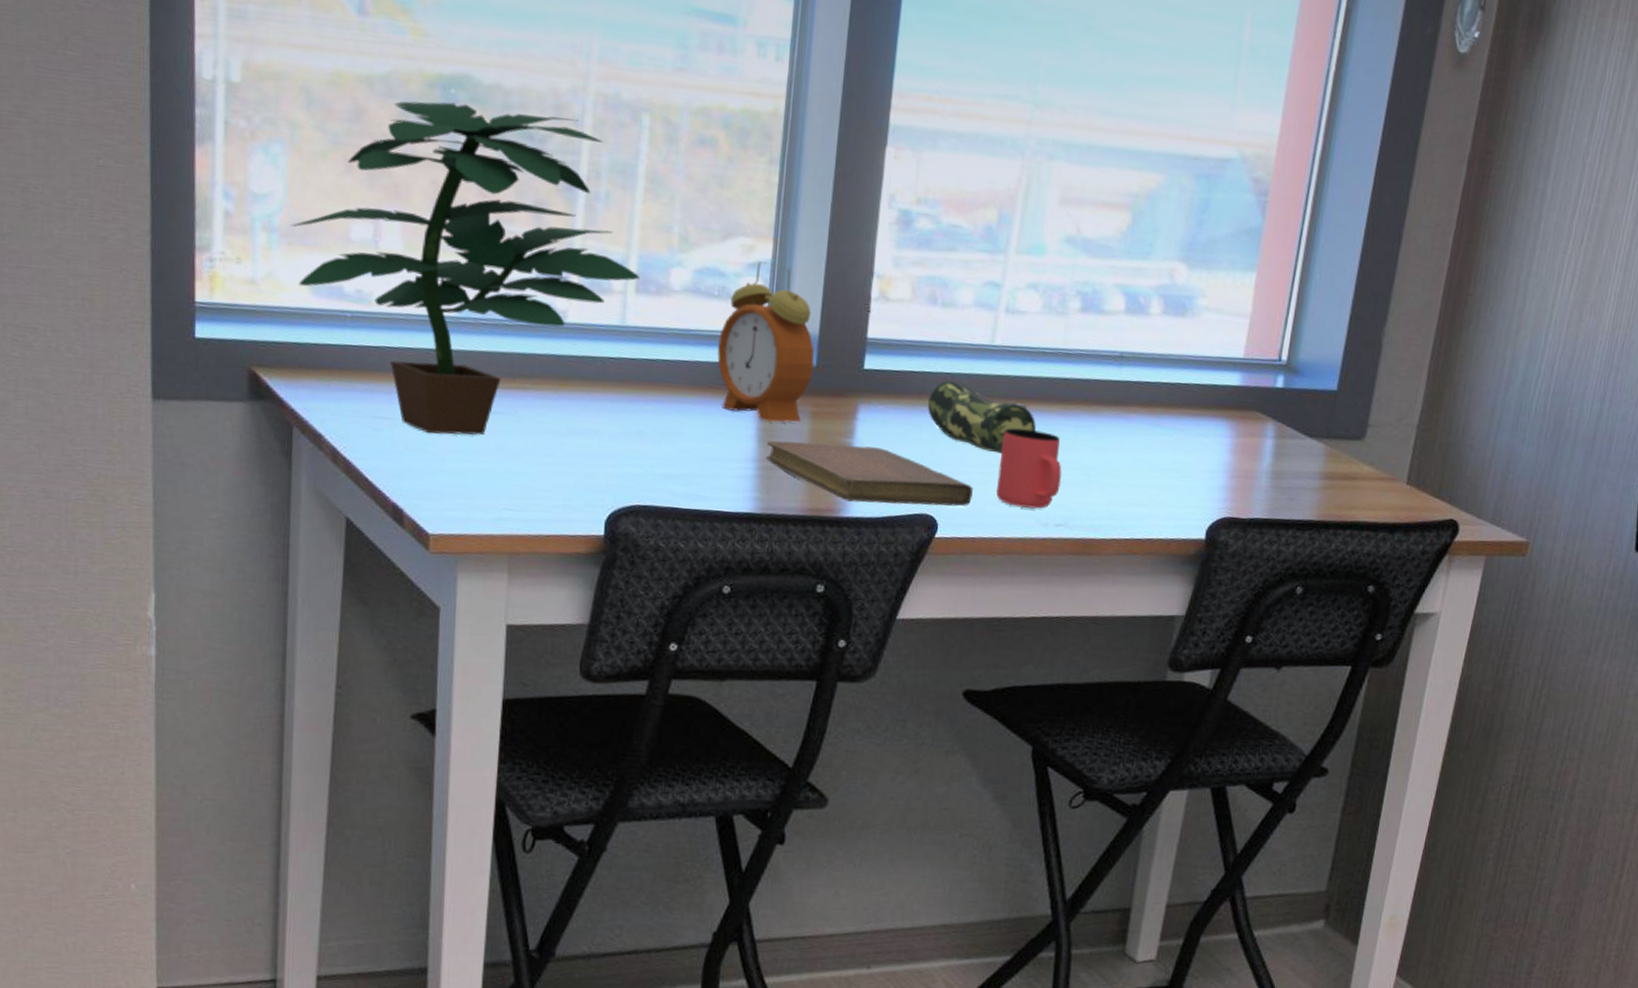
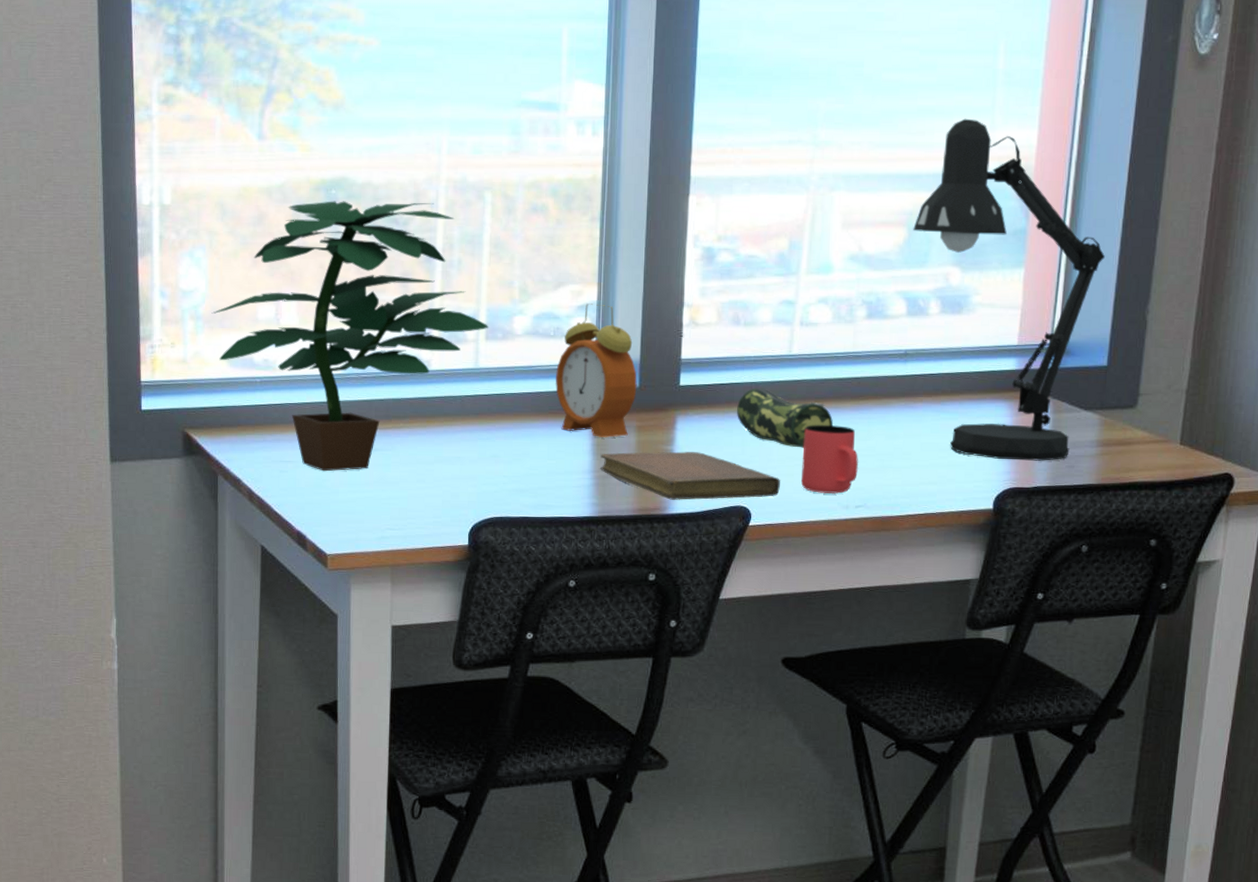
desk lamp: none [1138,93,1343,491] -> present [913,118,1105,461]

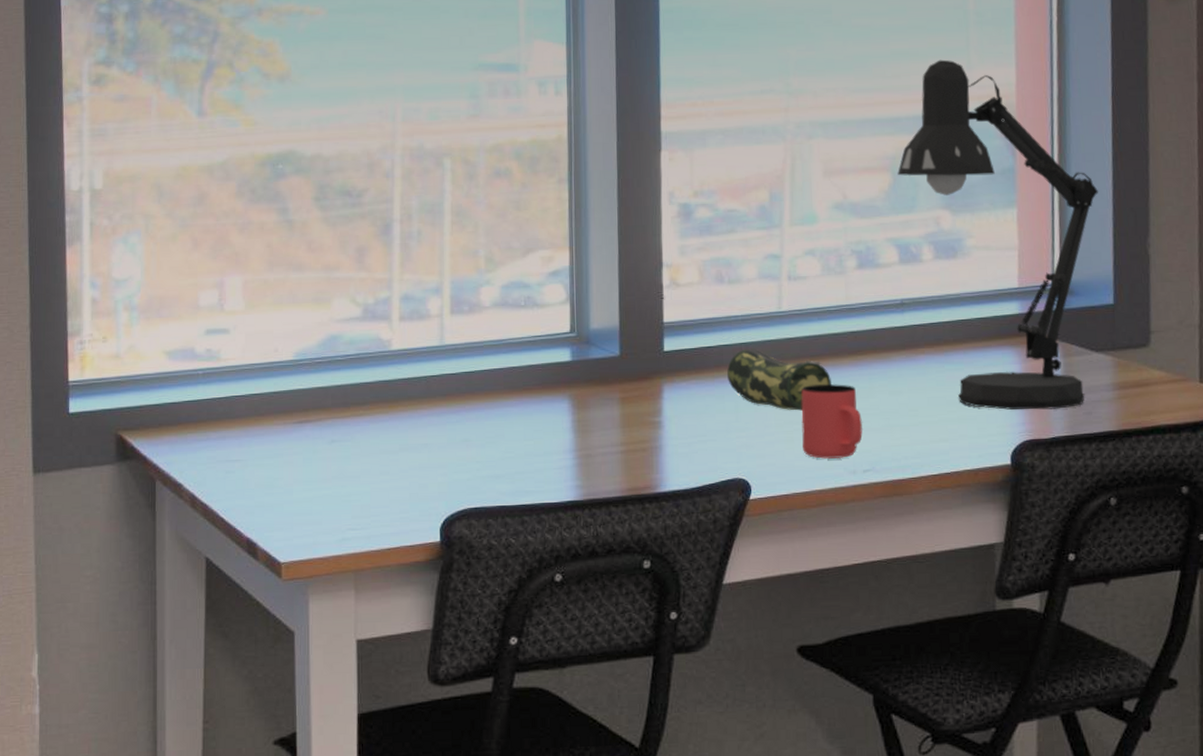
potted plant: present [211,201,489,472] -> none [148,173,454,469]
alarm clock: present [555,303,637,437] -> none [528,269,618,413]
notebook: present [600,451,780,500] -> none [583,422,780,477]

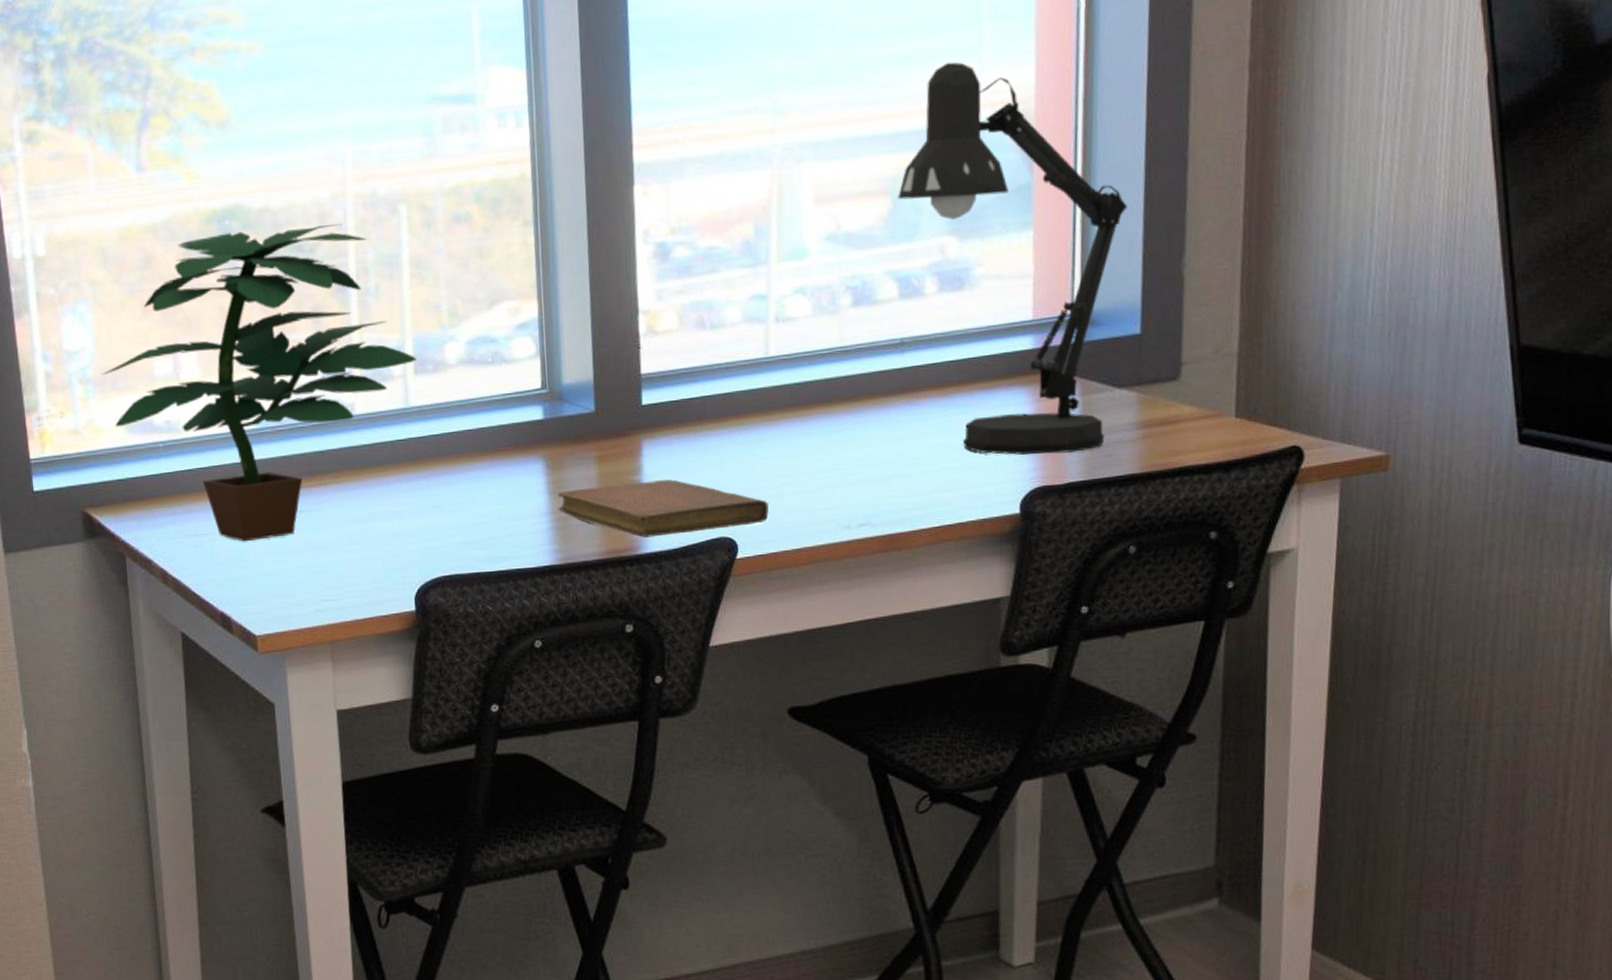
potted plant: none [148,173,454,469] -> present [102,224,418,542]
notebook: none [583,422,780,477] -> present [558,479,769,538]
pencil case: present [727,348,831,411] -> none [711,398,824,464]
cup: present [801,384,863,459] -> none [791,433,858,514]

